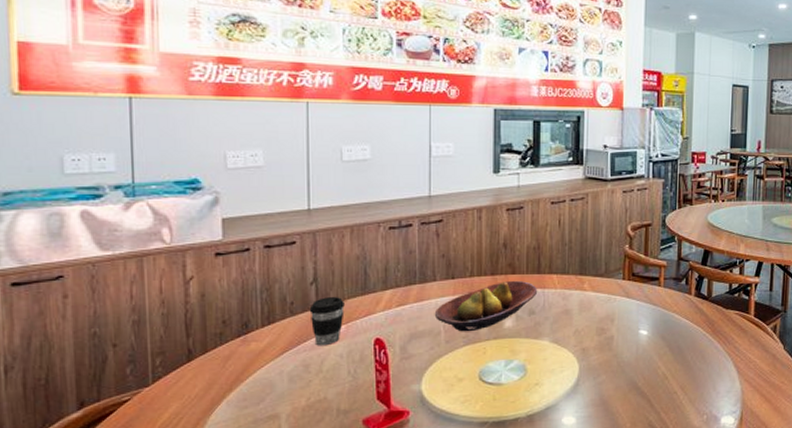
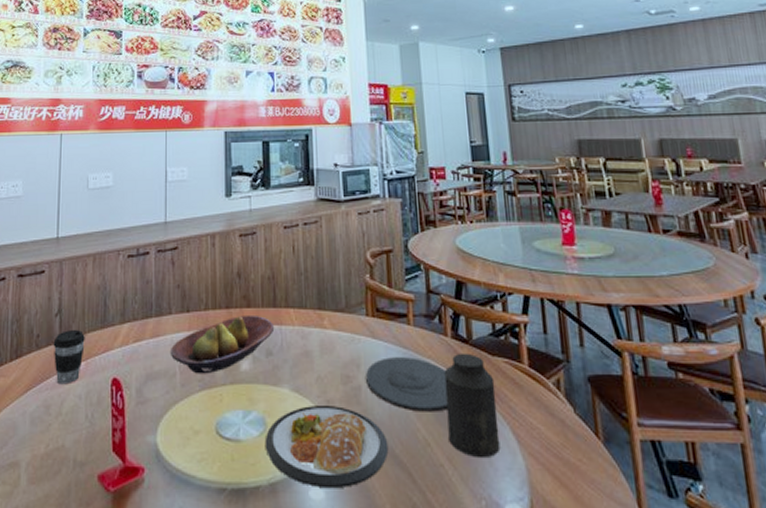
dish: none [524,352,633,416] -> present [264,404,389,489]
plate: none [618,312,687,354] -> present [366,357,448,412]
canister: none [683,307,726,386] -> present [444,353,501,459]

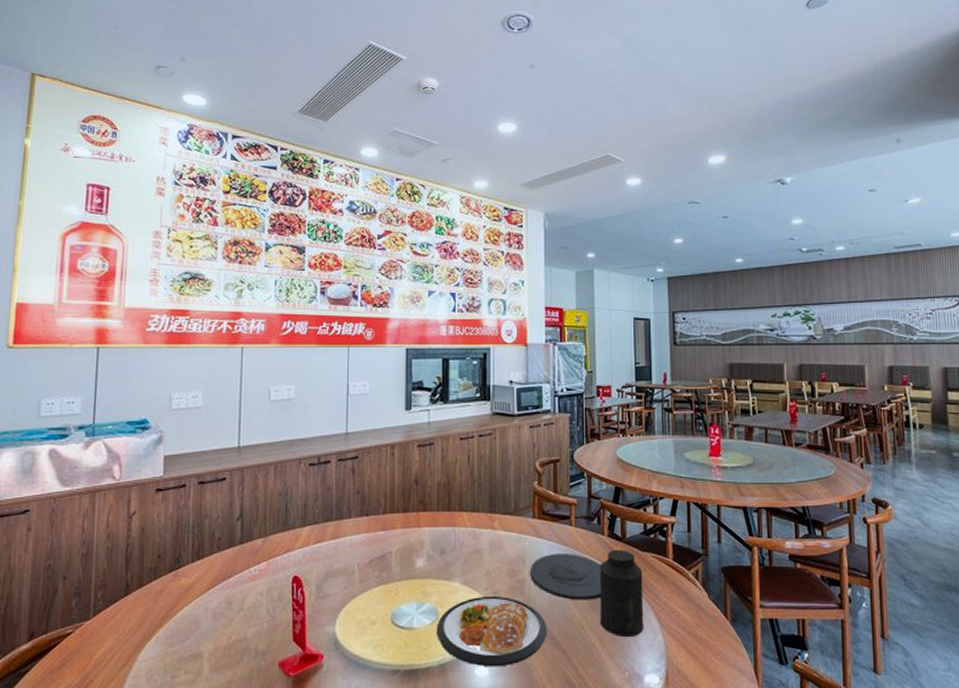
coffee cup: present [53,330,85,385] -> none [234,533,266,583]
fruit bowl: present [170,314,275,374] -> none [349,517,449,571]

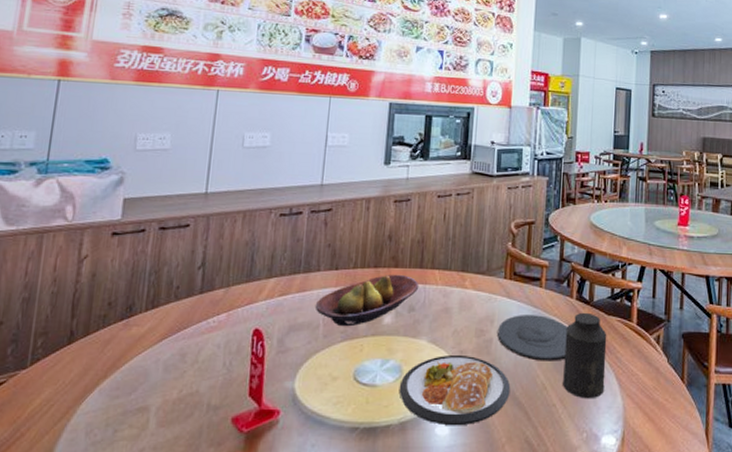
fruit bowl: none [349,517,449,571] -> present [315,274,419,327]

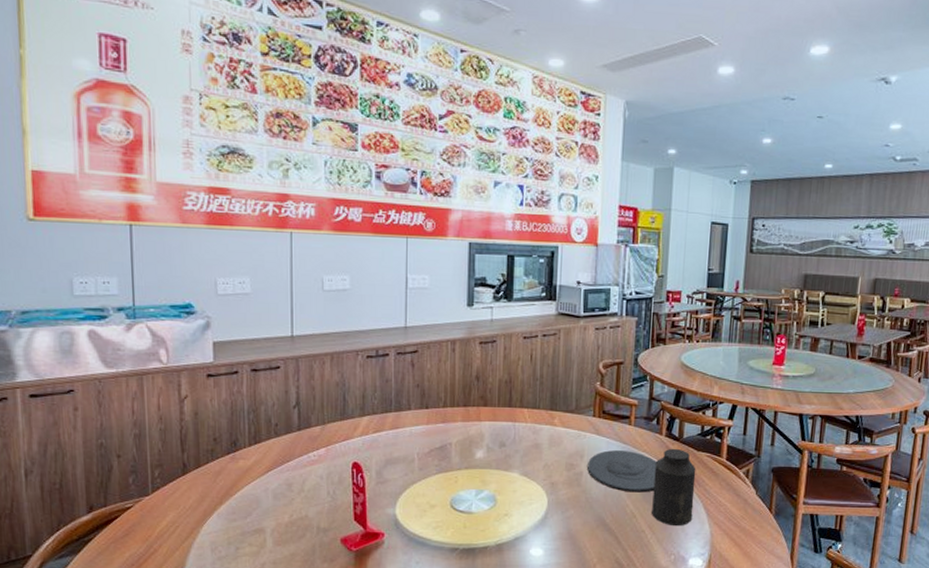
fruit bowl: present [315,274,419,327] -> none [408,412,509,461]
dish: present [399,354,511,426] -> none [494,486,601,548]

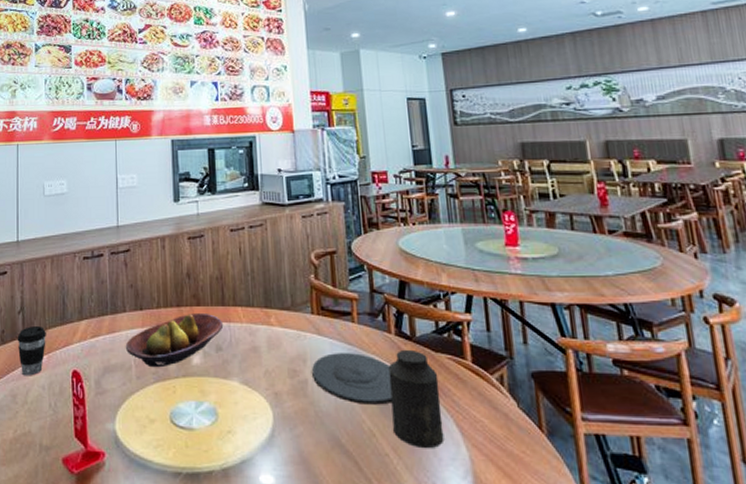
coffee cup: none [292,421,325,467] -> present [17,327,46,376]
fruit bowl: none [408,412,509,461] -> present [125,312,224,368]

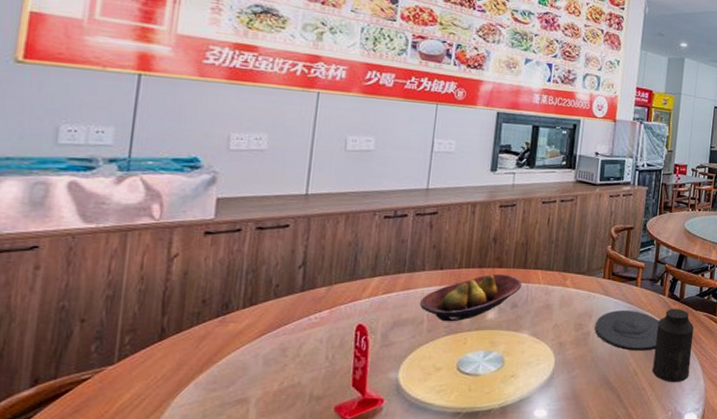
coffee cup: present [17,327,46,376] -> none [294,281,331,330]

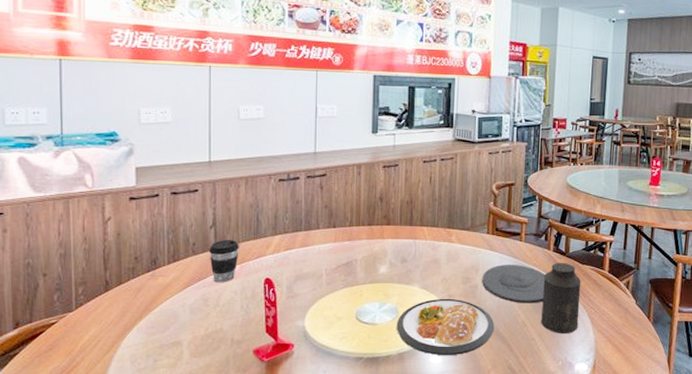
coffee cup: none [294,281,331,330] -> present [209,240,239,283]
fruit bowl: present [419,273,522,322] -> none [317,230,410,276]
dish: none [500,346,605,409] -> present [396,298,495,356]

